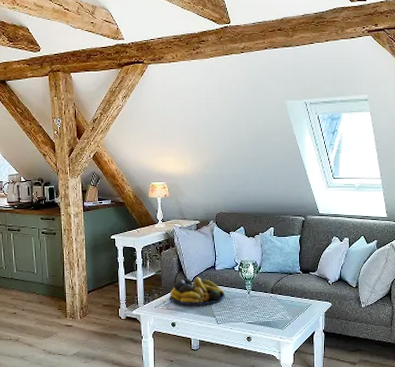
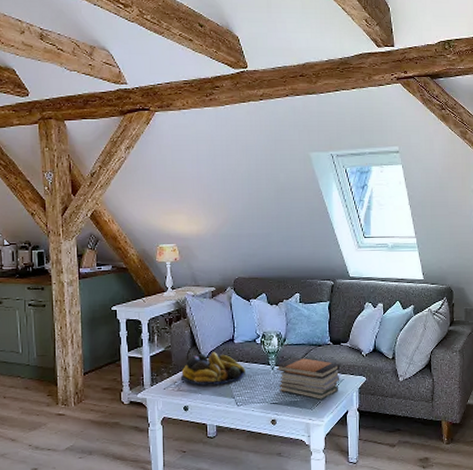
book stack: none [251,283,308,322] -> present [276,357,340,401]

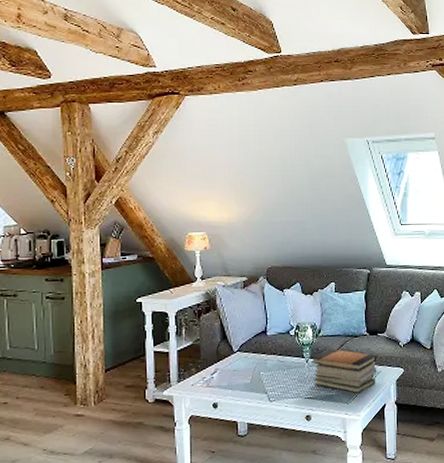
fruit bowl: present [180,352,245,386] -> none [209,345,279,381]

